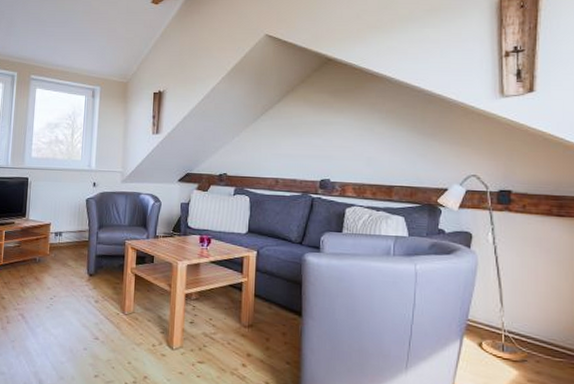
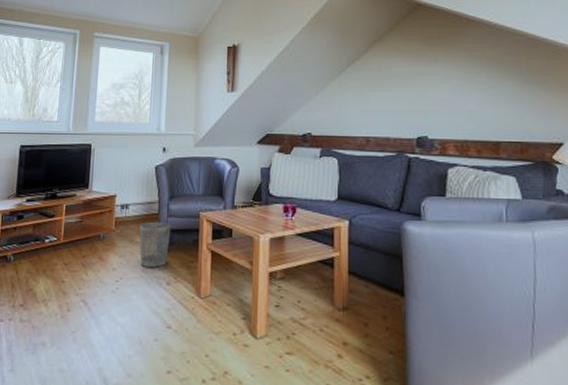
wastebasket: none [71,247,100,288] -> present [139,221,172,267]

